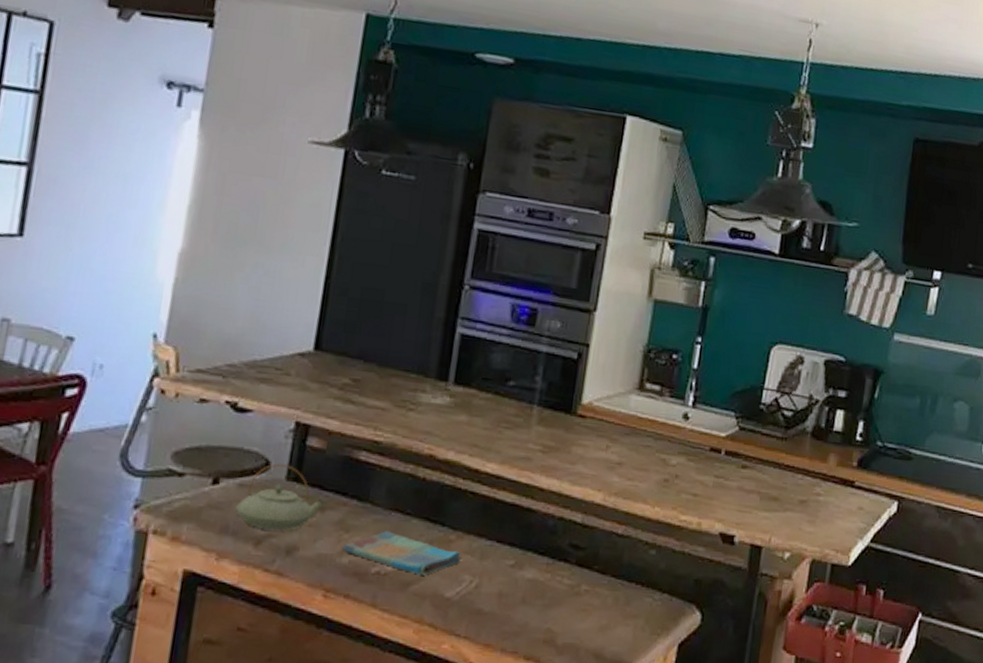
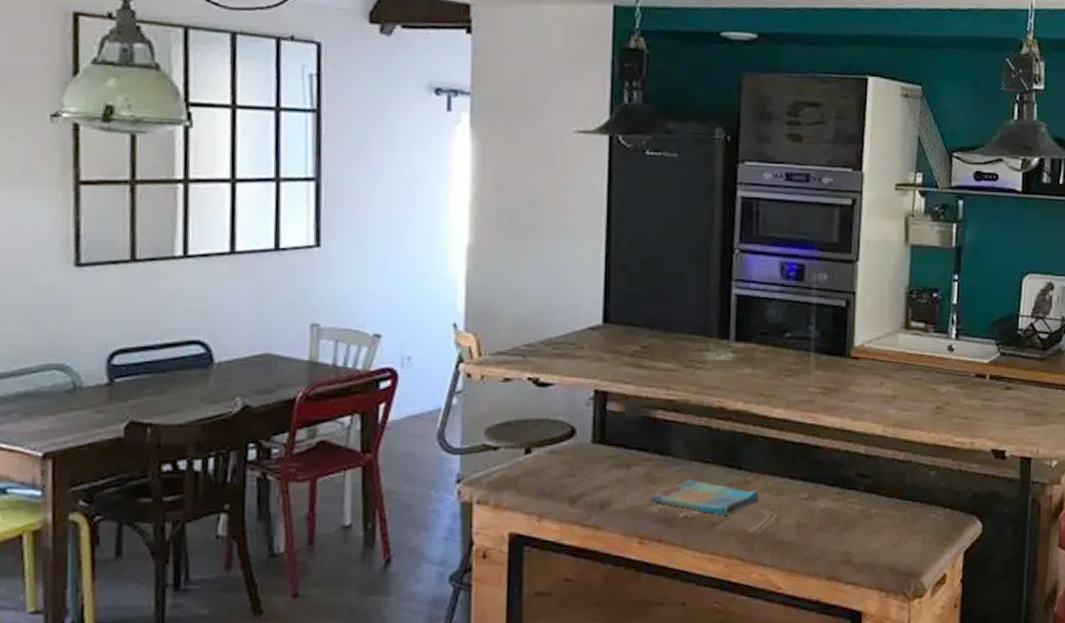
teapot: present [235,463,327,531] -> none [549,429,632,490]

